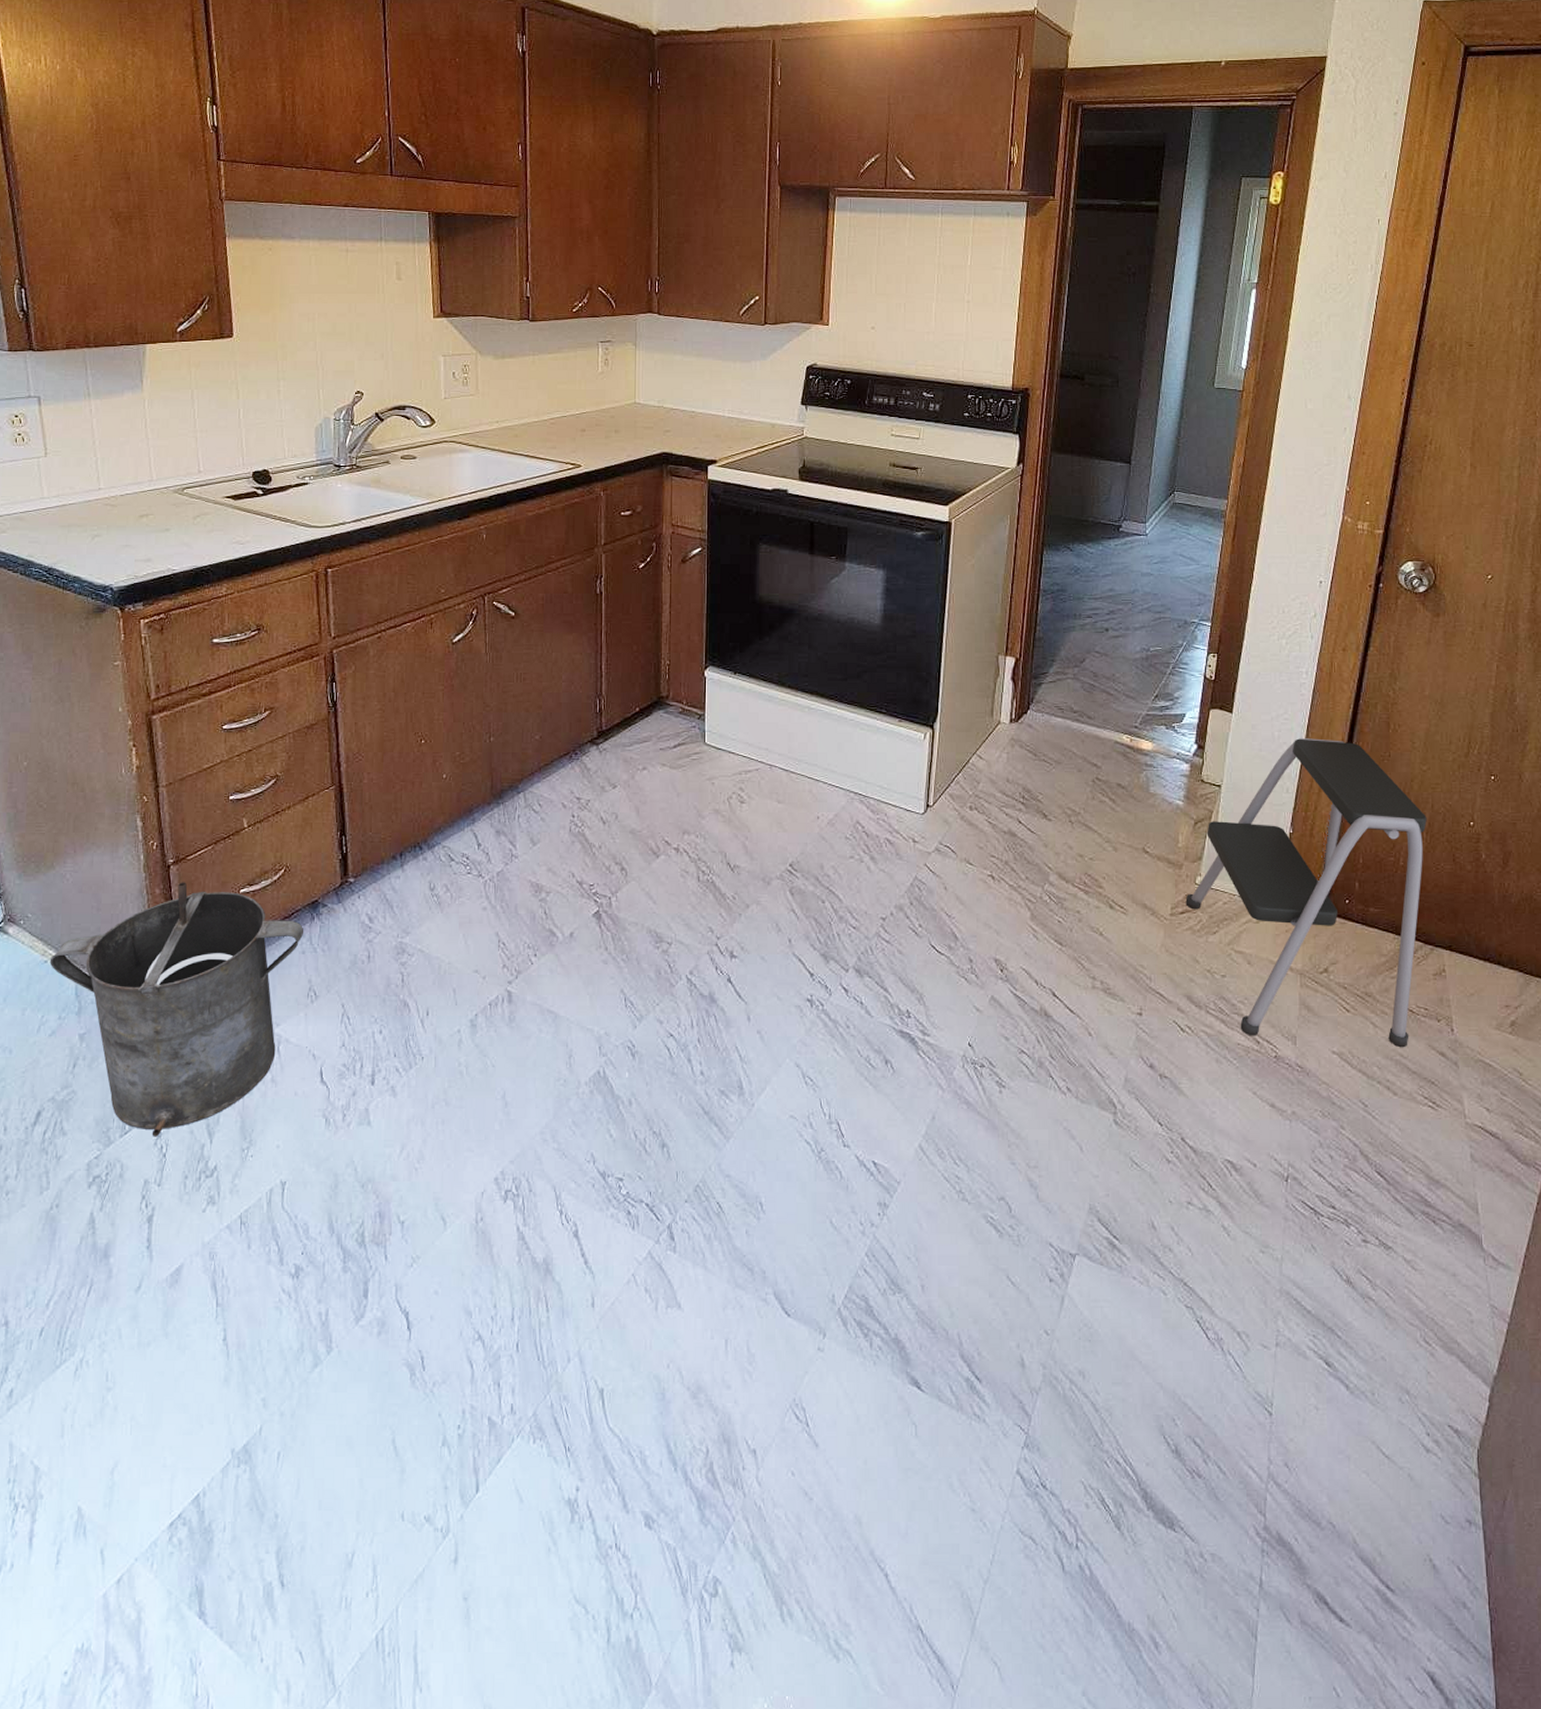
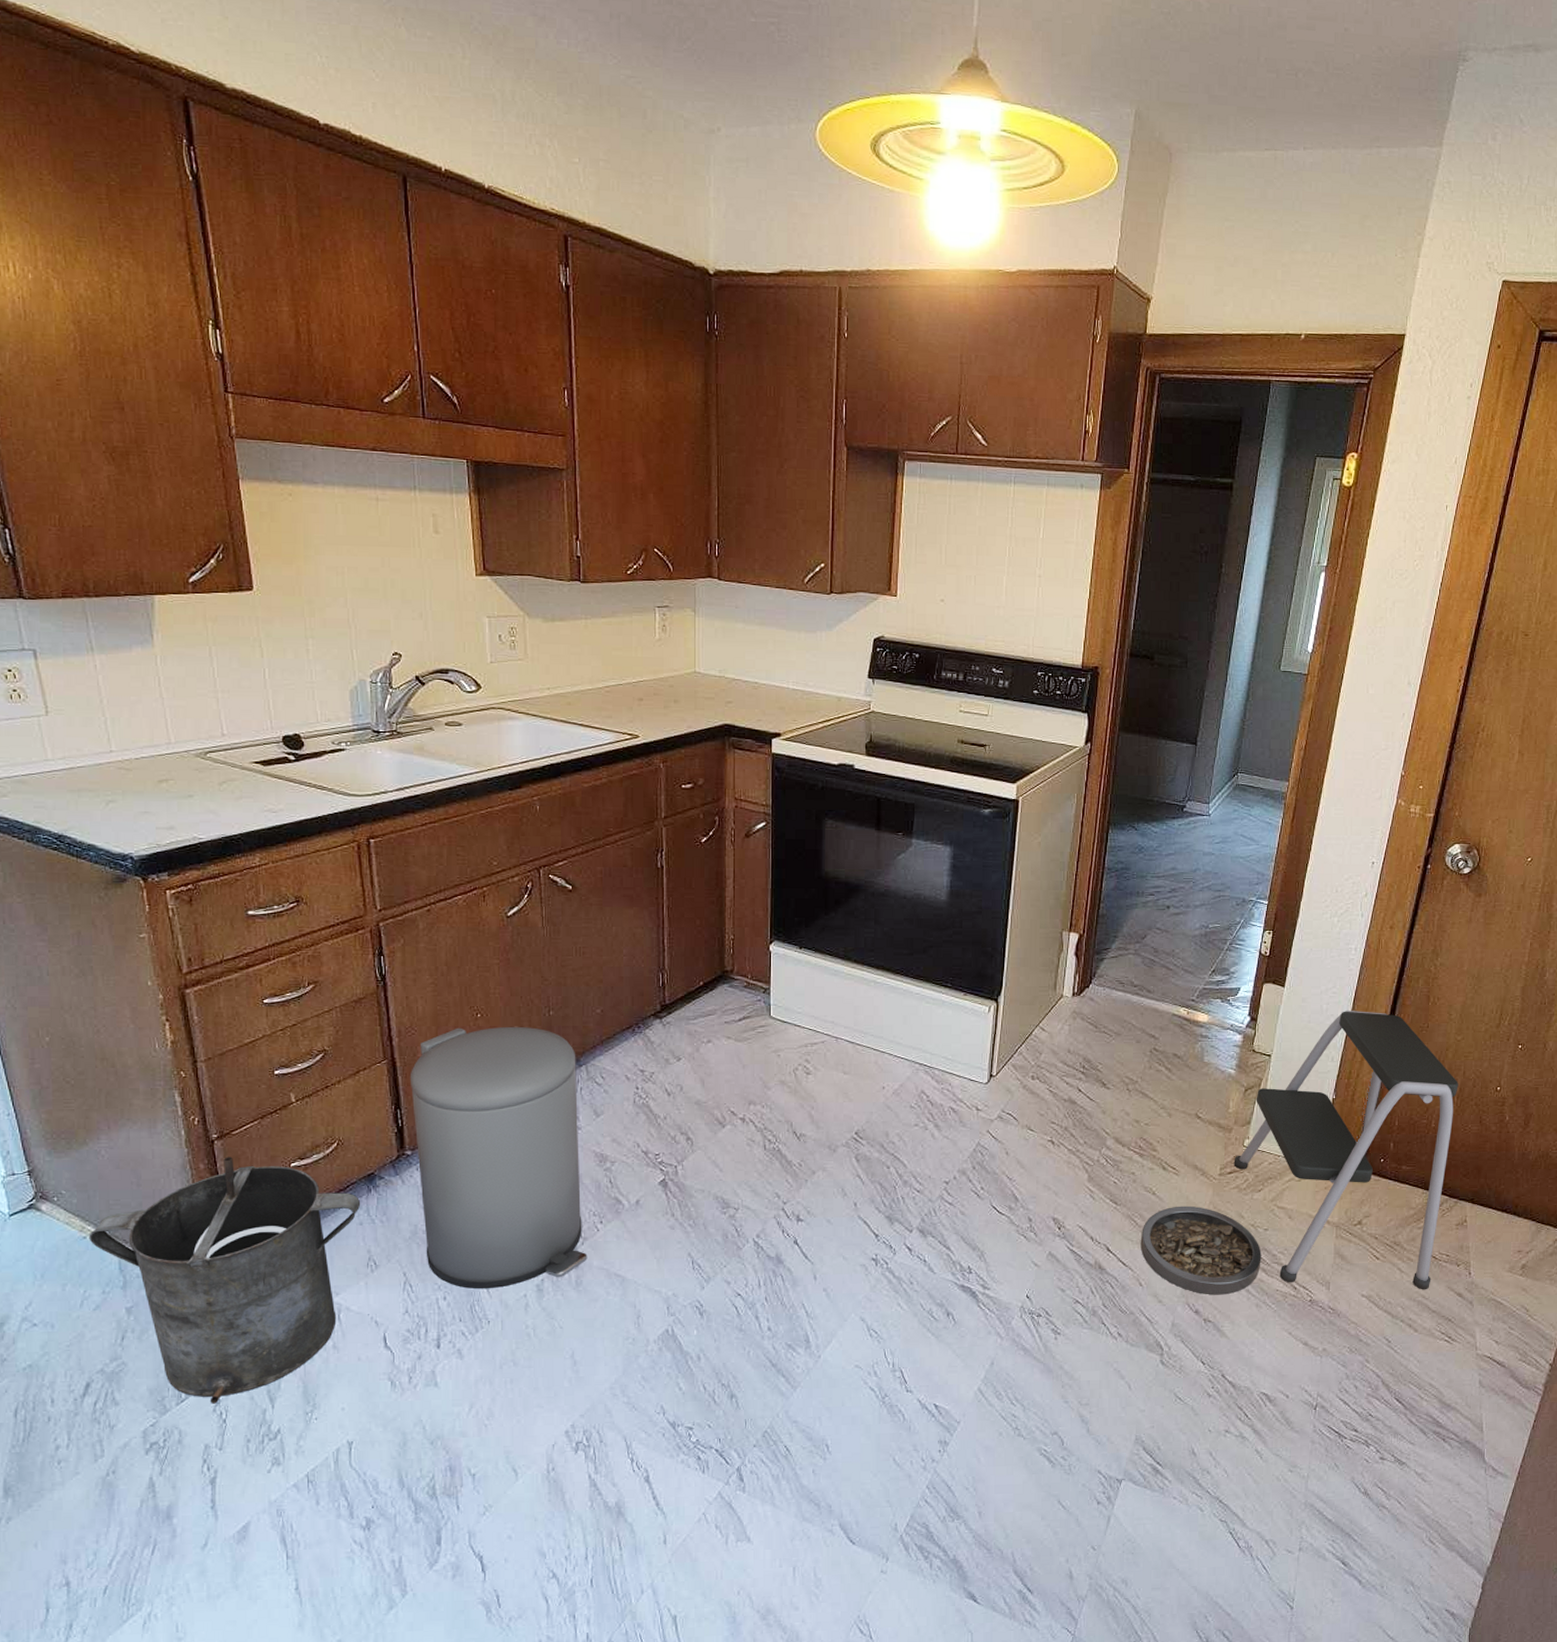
pedal bin: none [355,752,521,1022] -> present [409,1026,587,1288]
pet bowl: none [1088,948,1220,1048] -> present [1140,1205,1261,1295]

